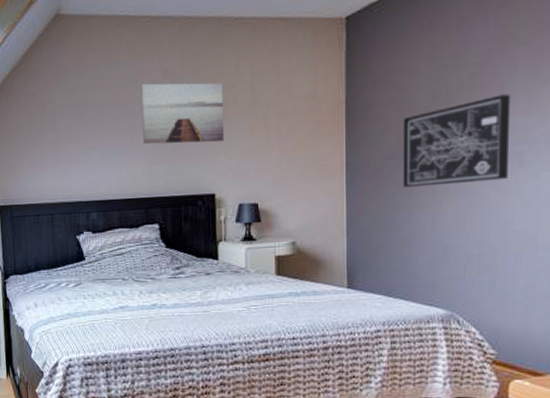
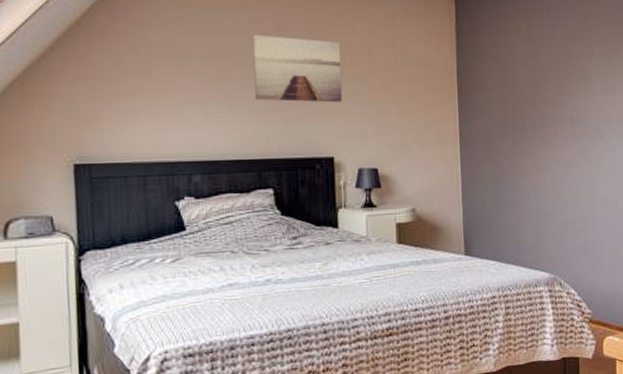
wall art: present [403,94,511,188] -> none [507,76,592,157]

